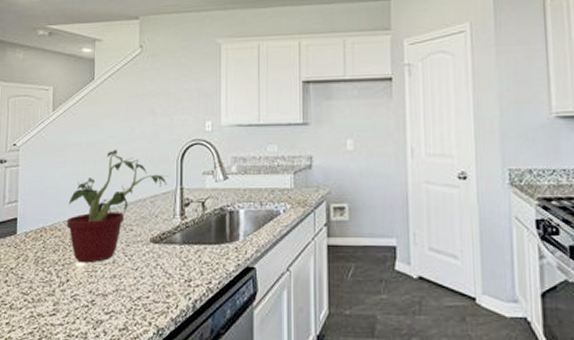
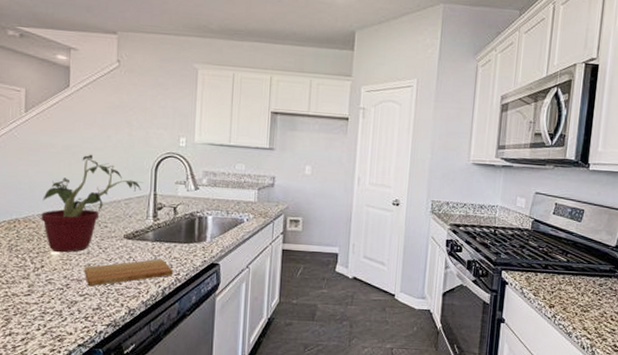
cutting board: none [109,265,204,302] -> present [84,259,173,287]

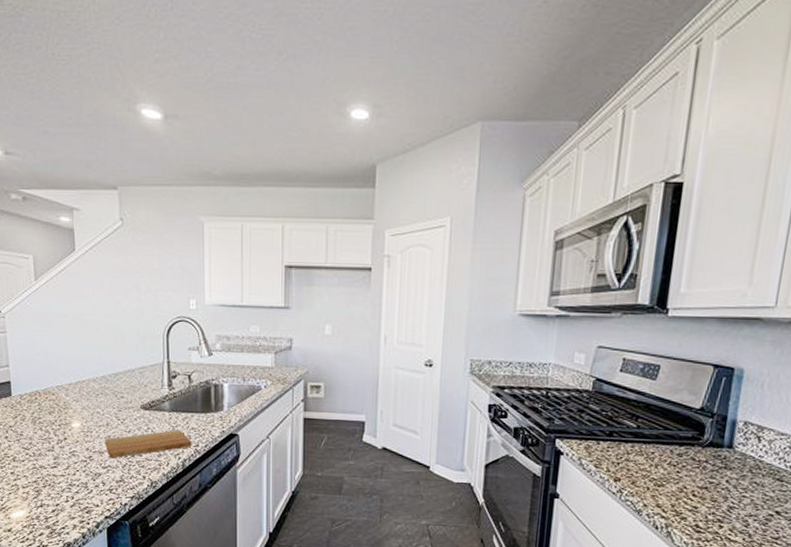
potted plant: present [41,154,143,253] -> none [59,322,155,425]

